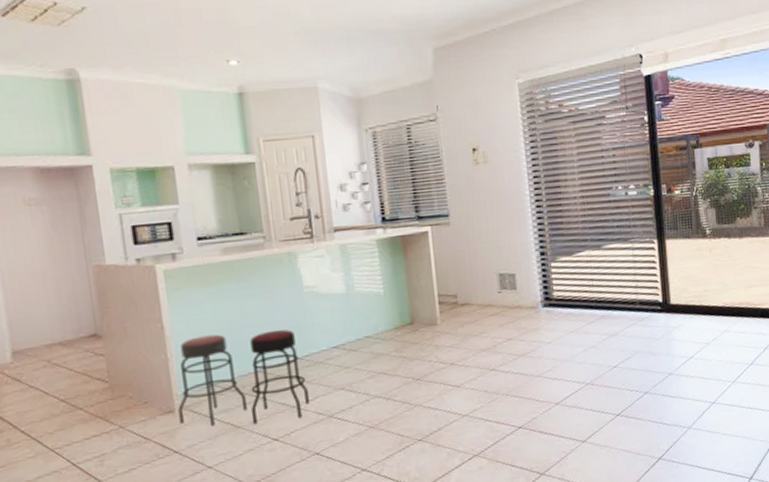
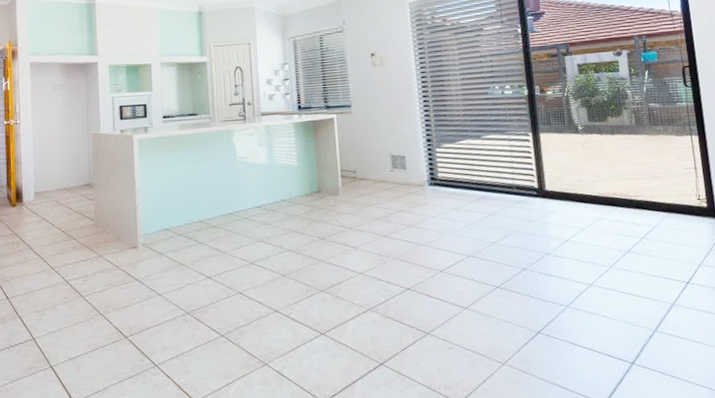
bar stool: present [178,329,311,427] -> none [140,189,237,264]

